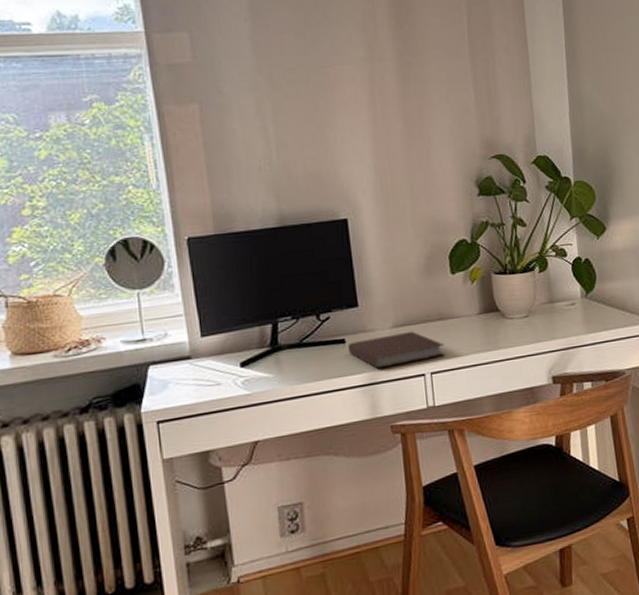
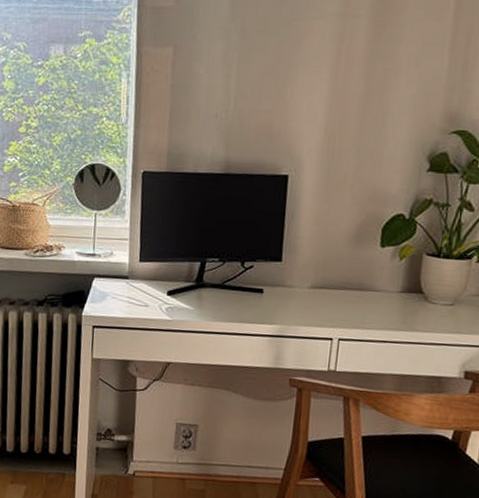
notebook: present [347,331,445,368] -> none [263,293,359,326]

